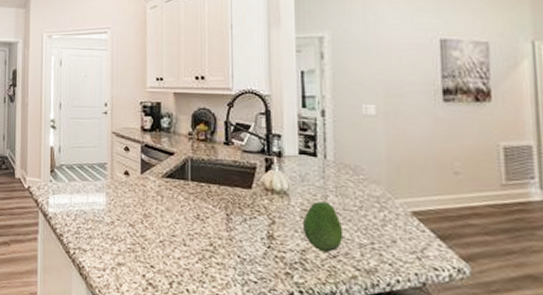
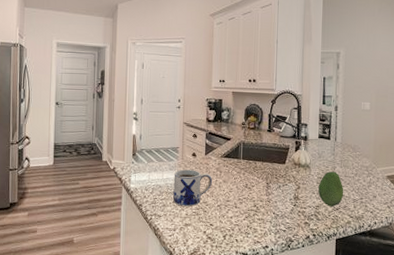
mug: none [101,191,152,241] -> present [173,169,213,207]

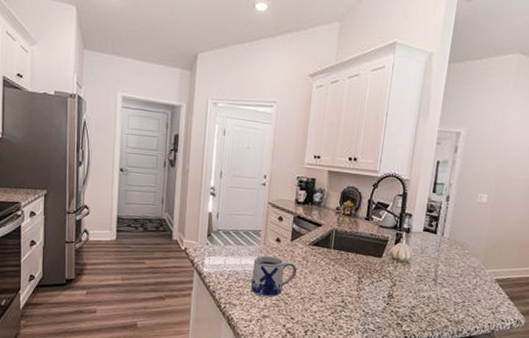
fruit: present [317,171,344,207] -> none [415,269,446,308]

